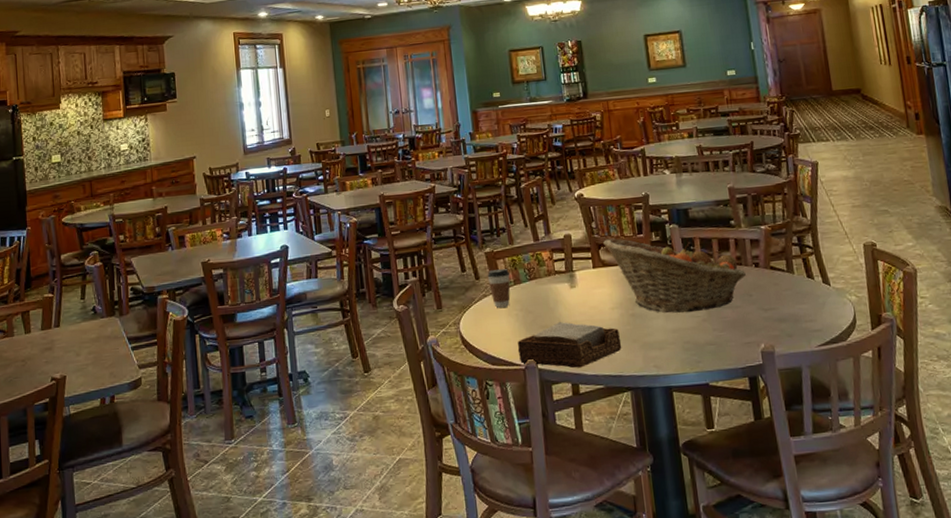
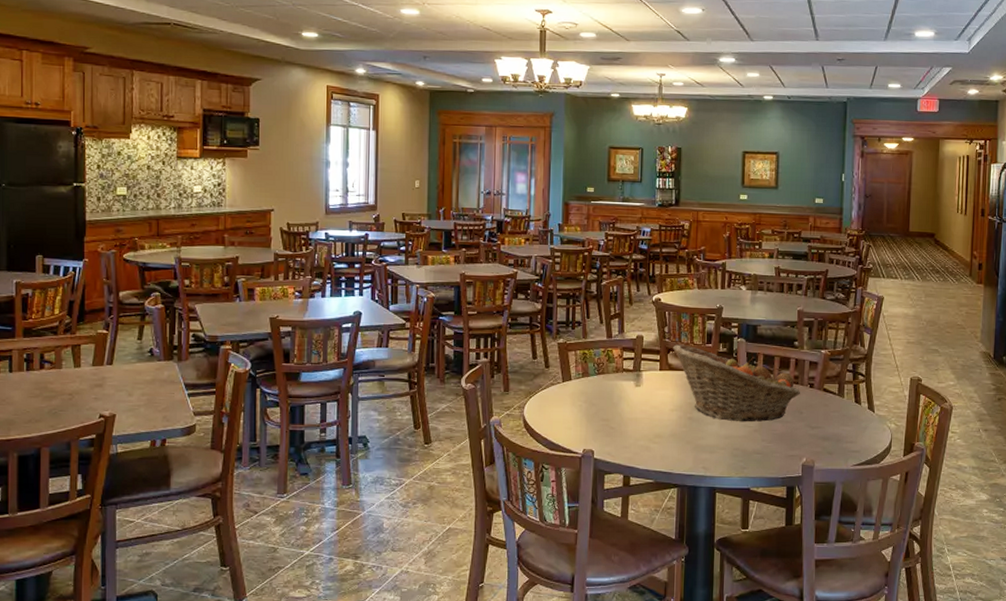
coffee cup: present [487,268,511,308] -> none [557,360,579,397]
napkin holder: present [517,321,622,368] -> none [577,416,676,462]

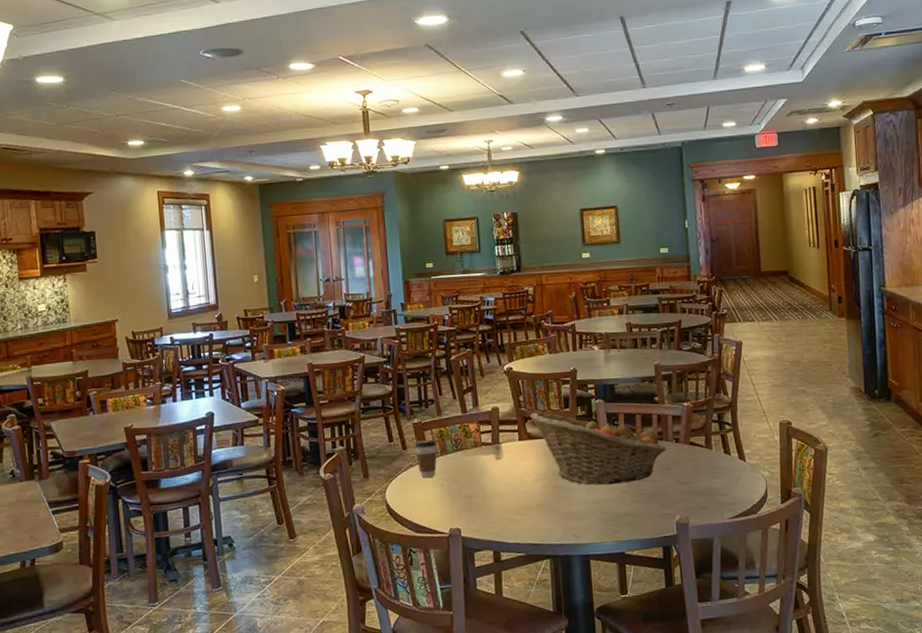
coffee cup: none [557,360,579,397] -> present [414,439,437,478]

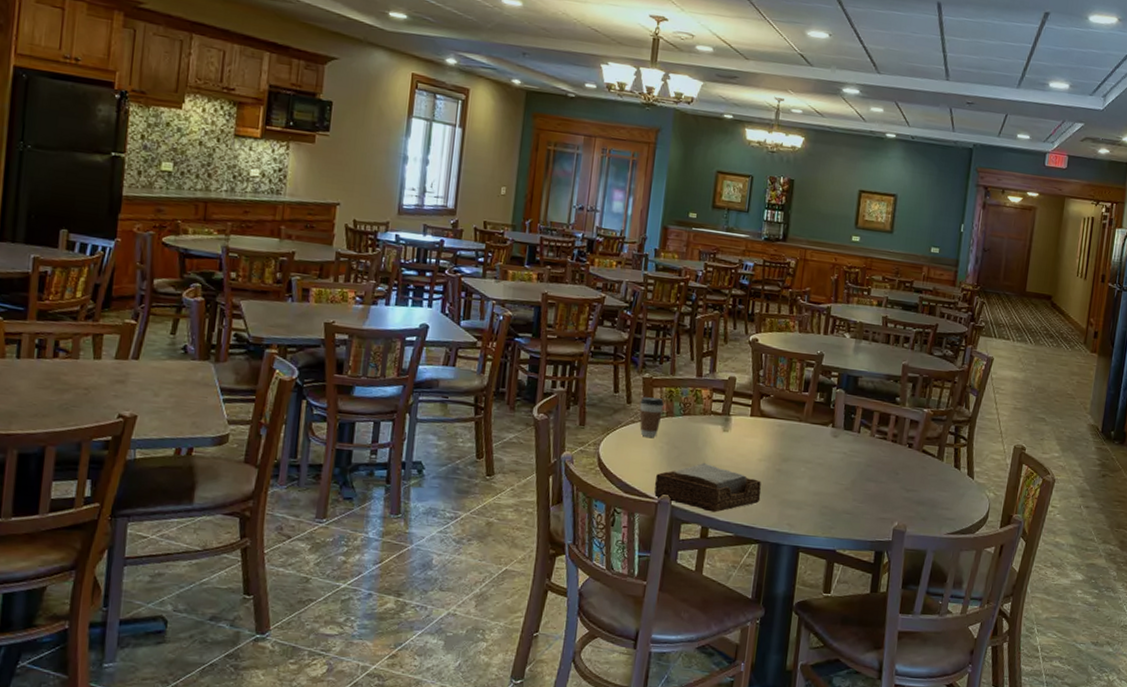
napkin holder: none [442,491,544,537] -> present [654,462,761,513]
fruit basket: present [530,412,666,485] -> none [767,390,898,480]

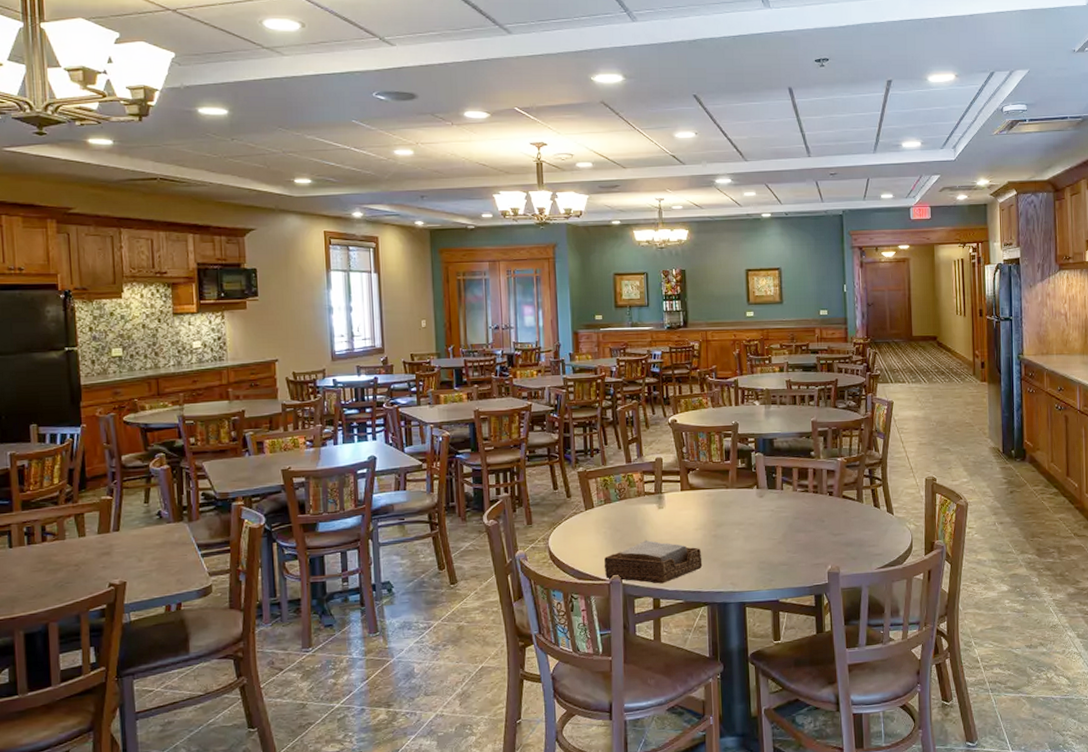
coffee cup: present [639,396,664,438] -> none [578,487,601,525]

